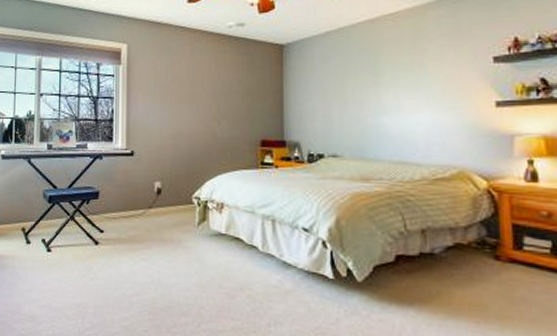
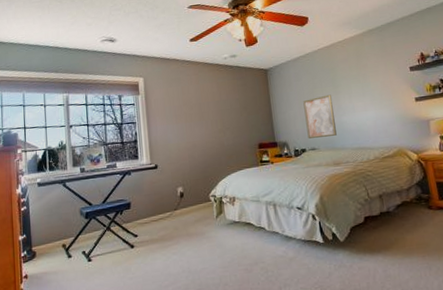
wall art: none [328,85,370,141] -> present [303,94,337,139]

